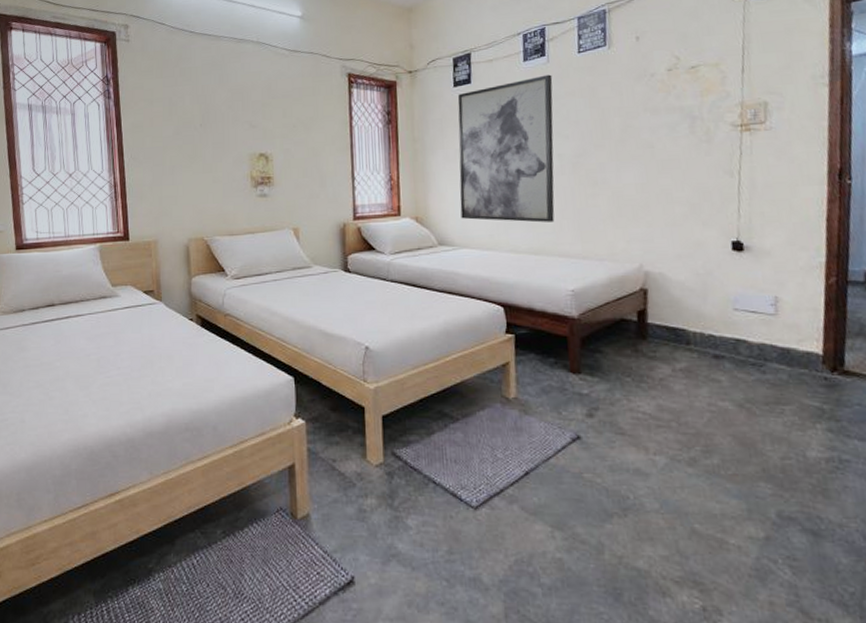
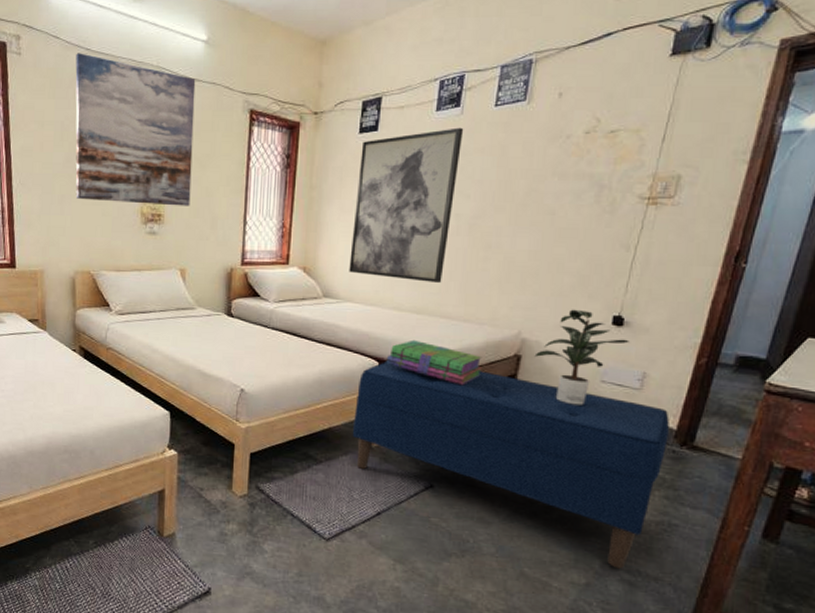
wall art: none [181,35,298,169] -> present [75,53,196,206]
bench: none [486,306,818,517] -> present [352,362,669,569]
stack of books: none [510,281,610,325] -> present [386,339,482,386]
potted plant: none [660,238,754,337] -> present [534,309,629,405]

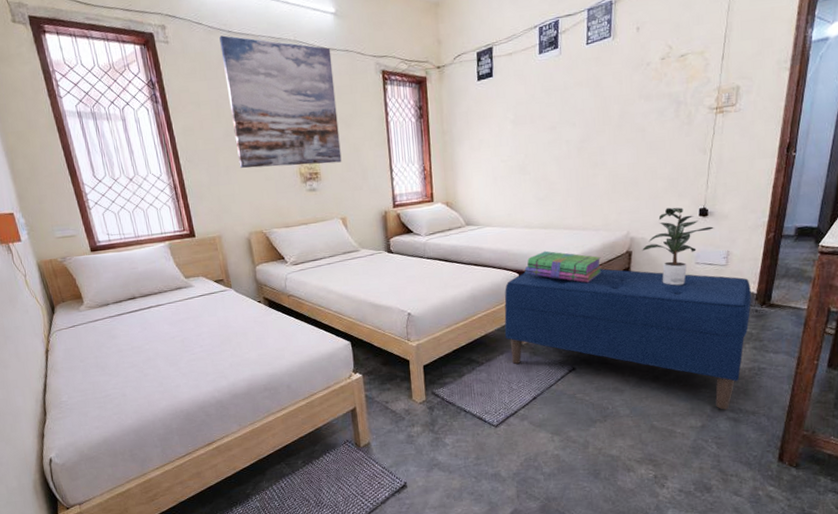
wall art: present [349,127,464,283] -> none [481,66,564,202]

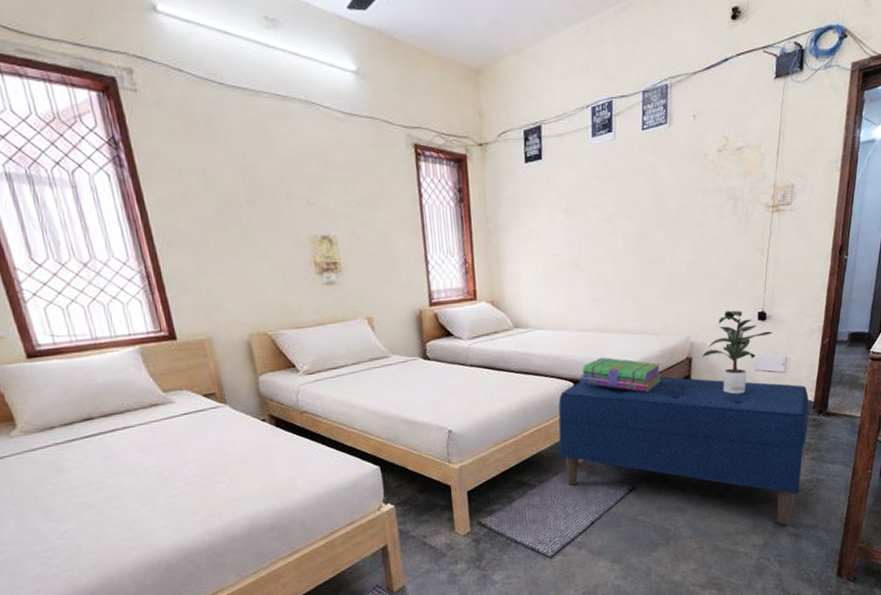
wall art: present [219,35,342,168] -> none [207,88,367,255]

